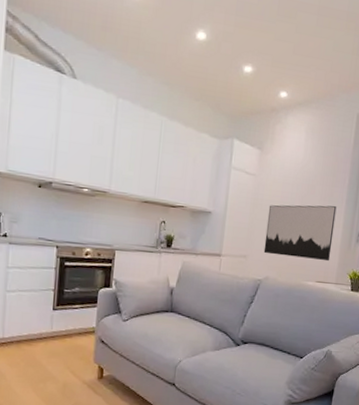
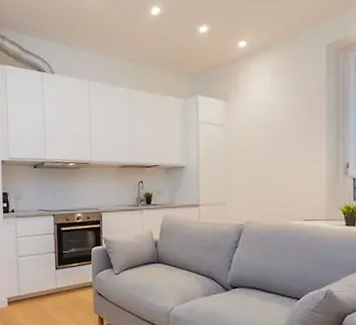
wall art: present [263,205,337,262] -> none [241,140,317,199]

